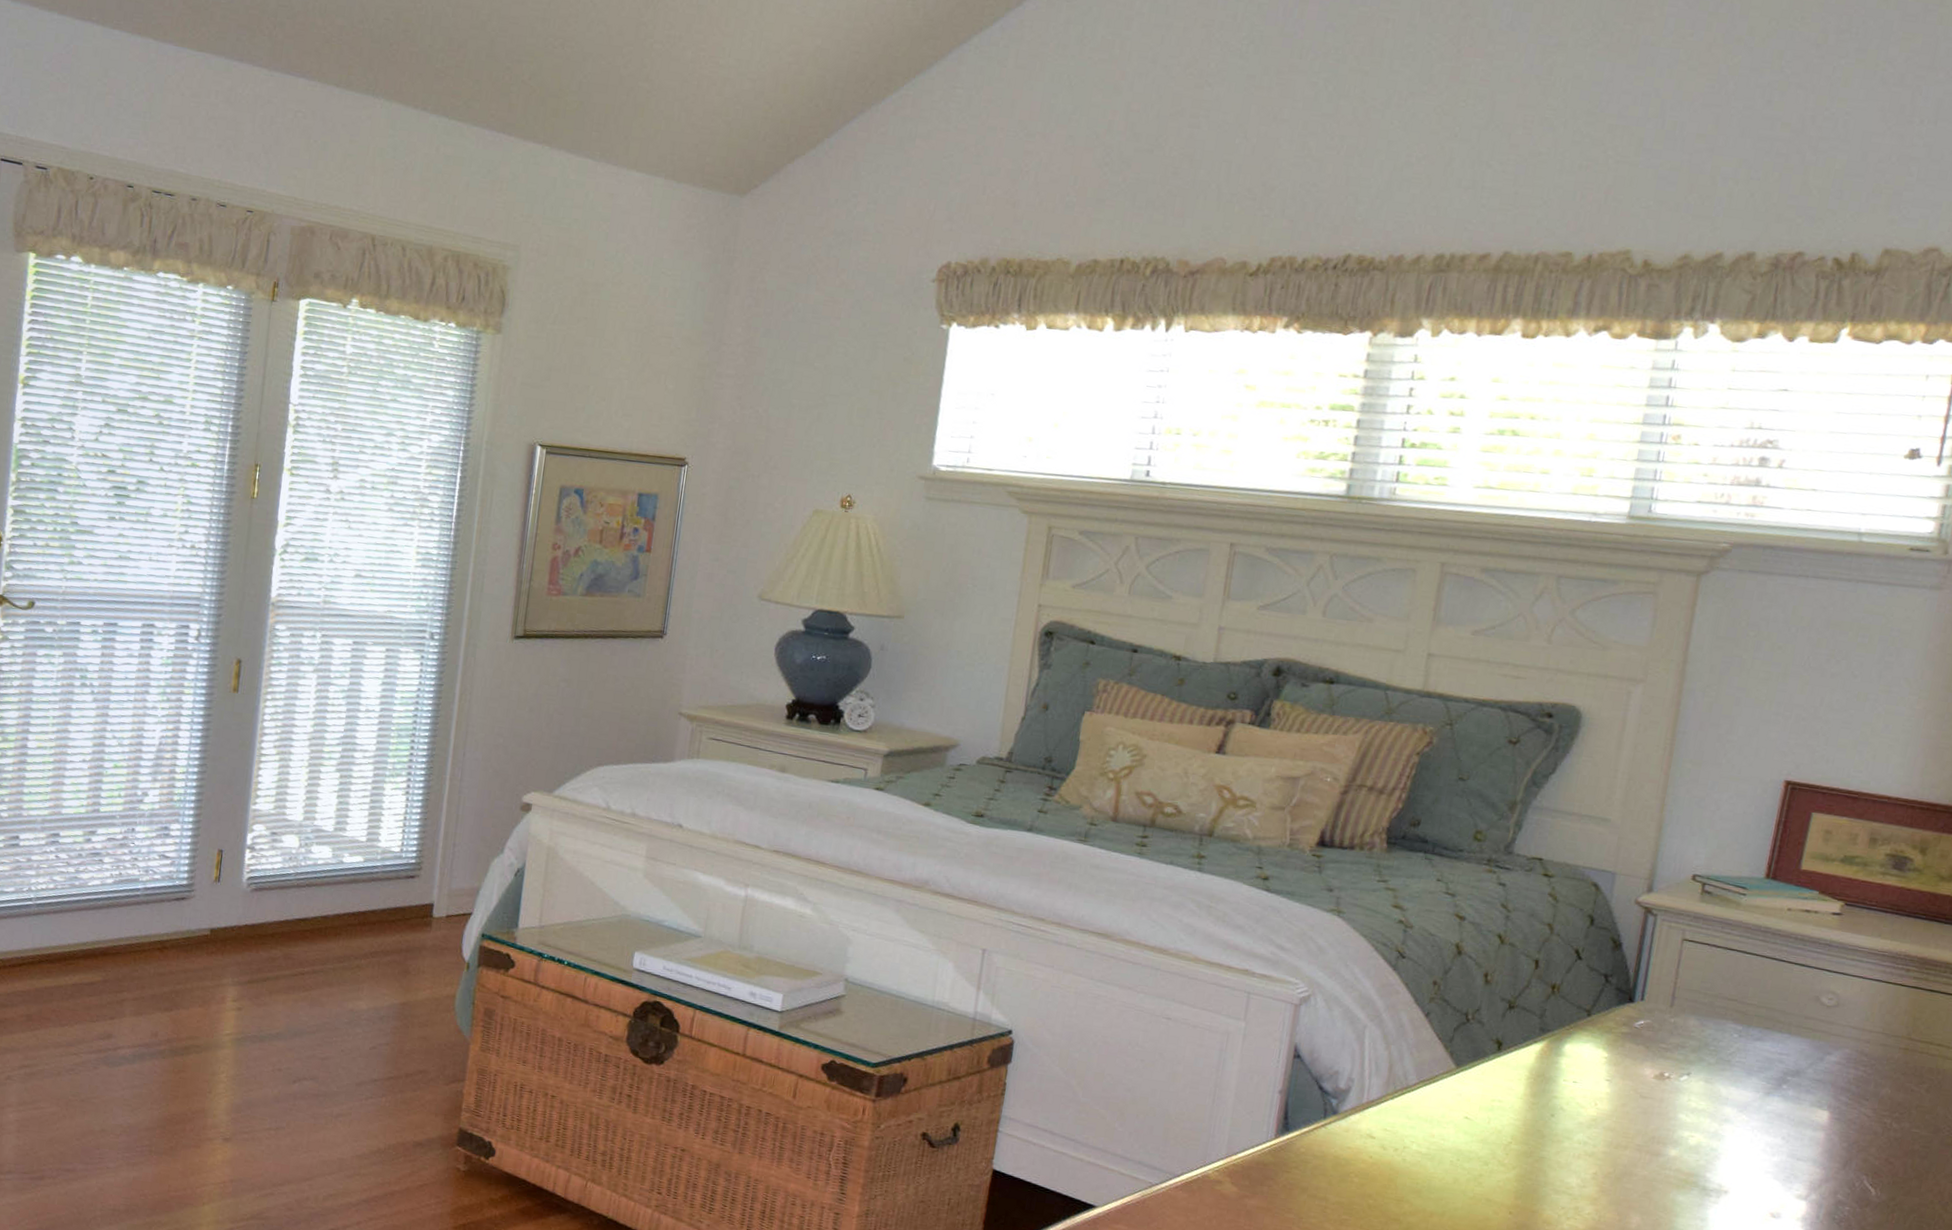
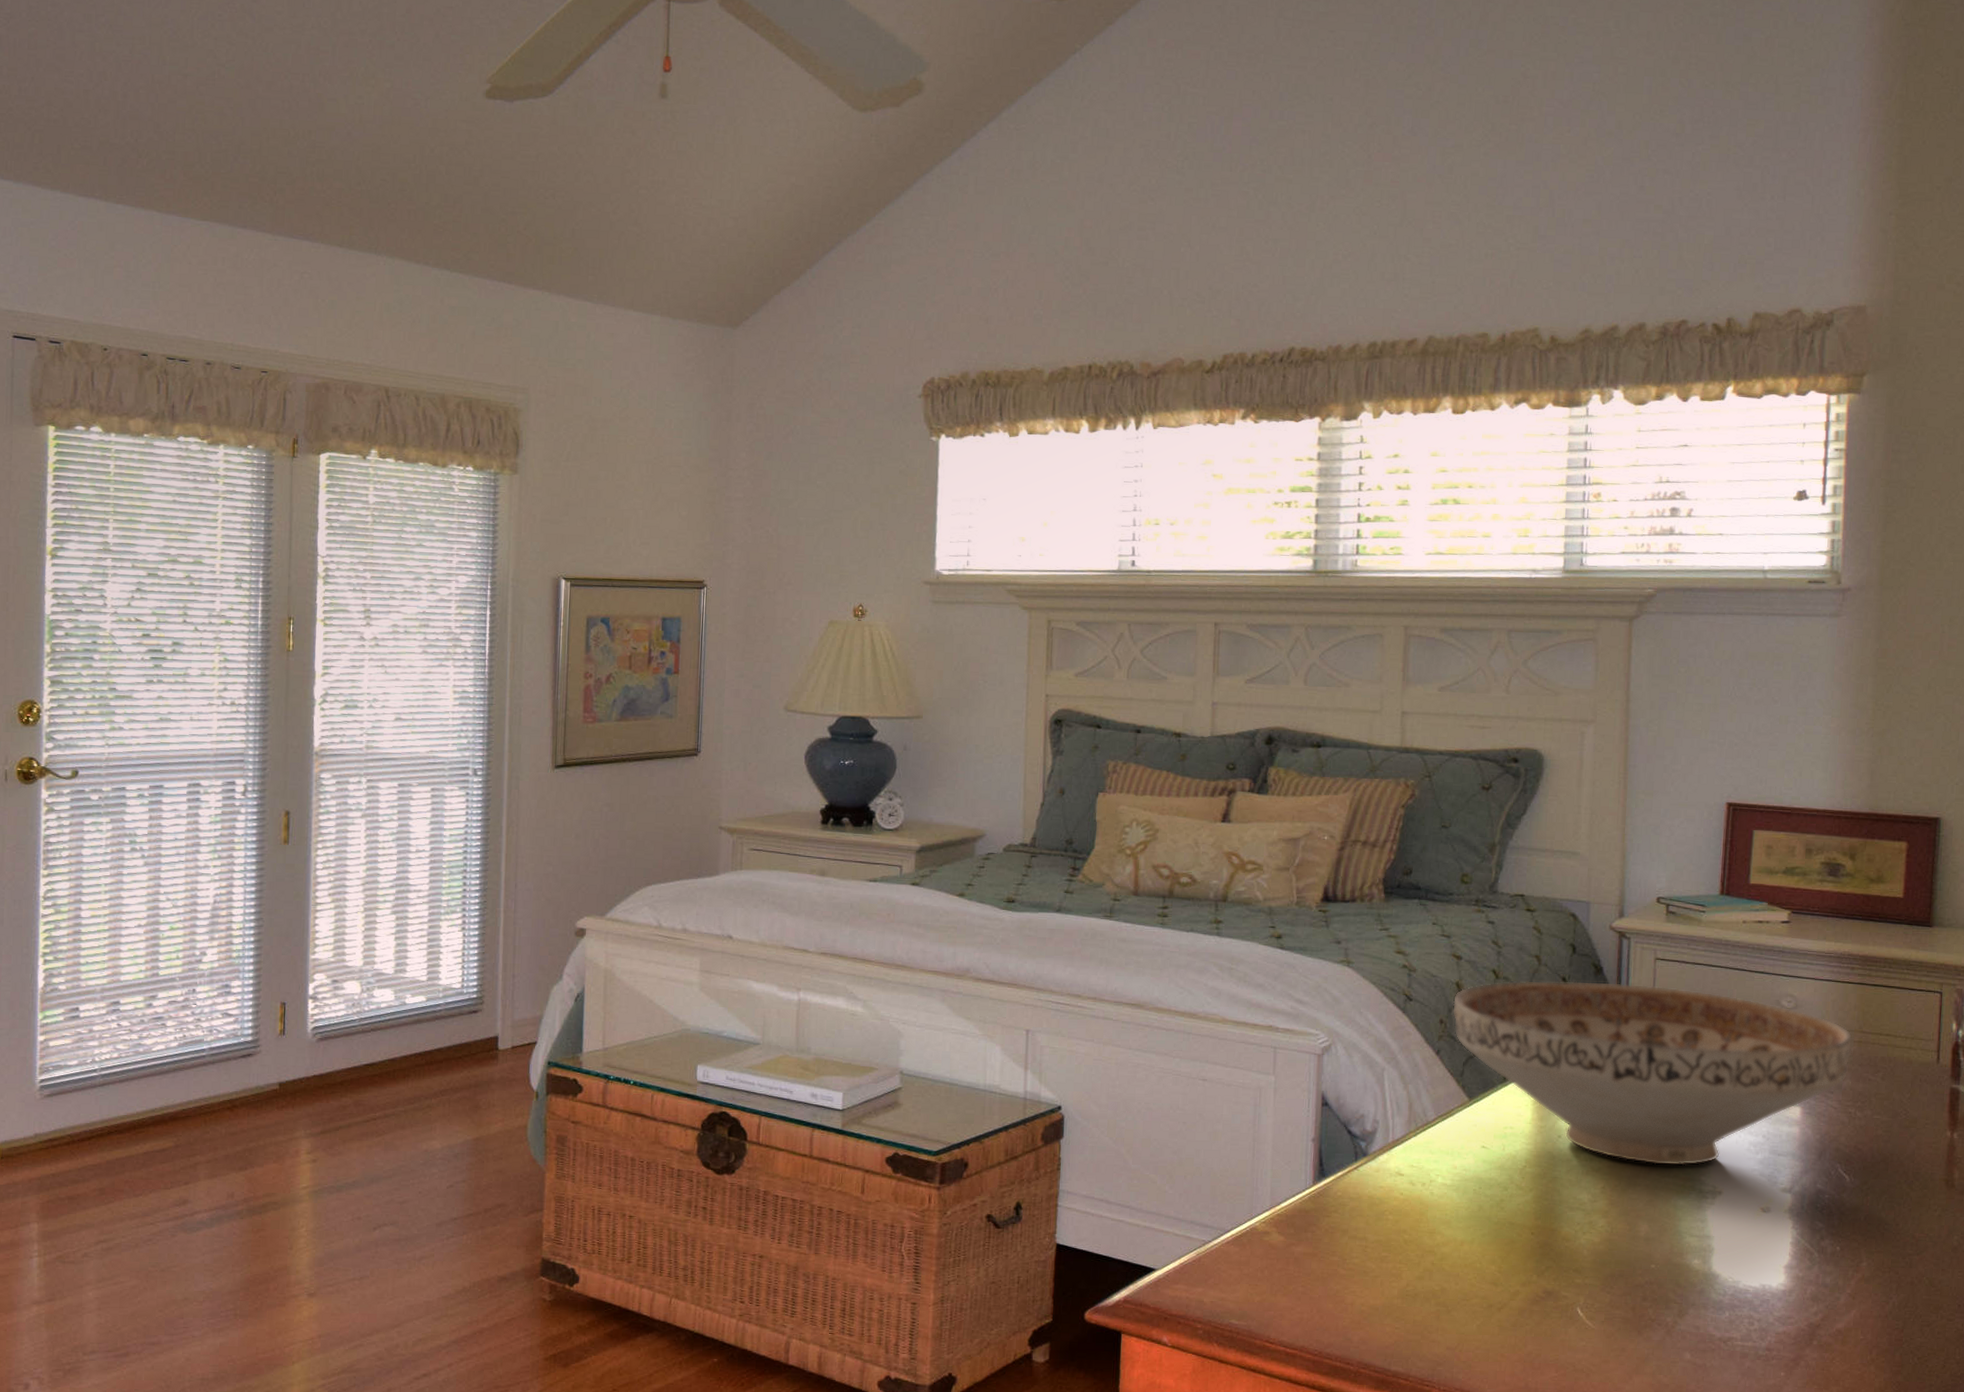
decorative bowl: none [1447,947,1899,1161] -> present [1452,980,1853,1167]

